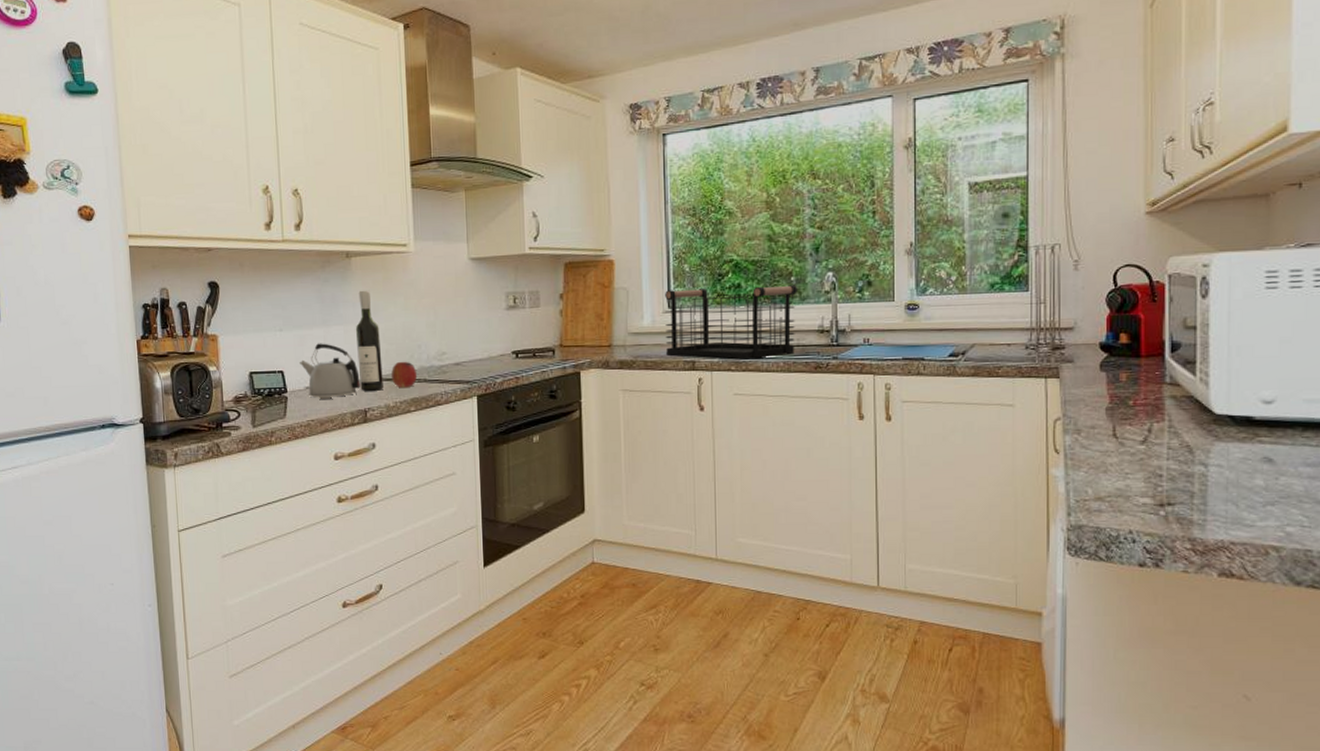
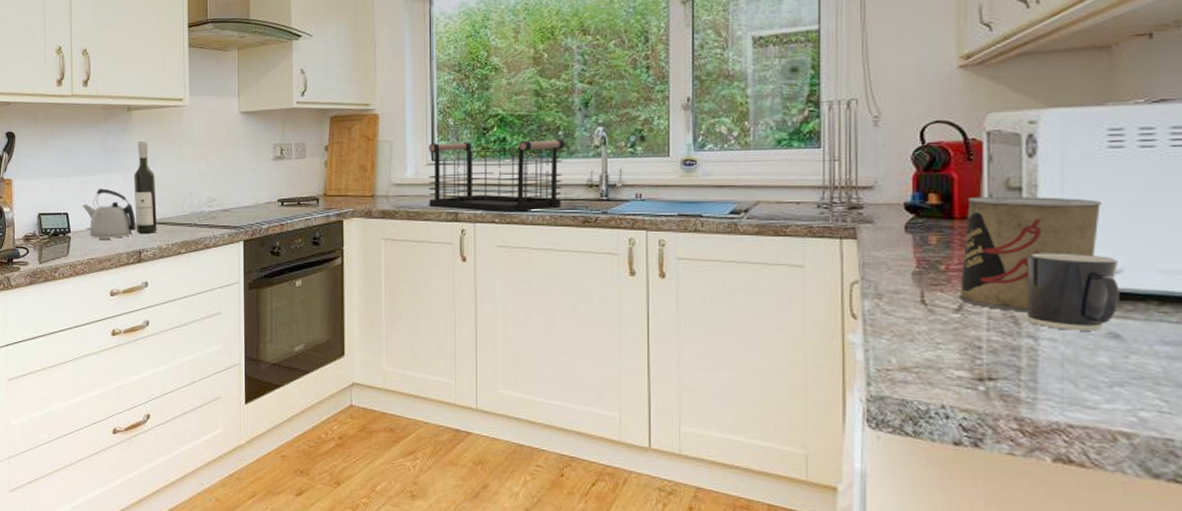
fruit: present [390,361,418,387] -> none [164,206,189,231]
tin can: none [1144,334,1261,442] -> present [959,196,1103,313]
mug: none [1199,386,1273,457] -> present [1026,253,1120,331]

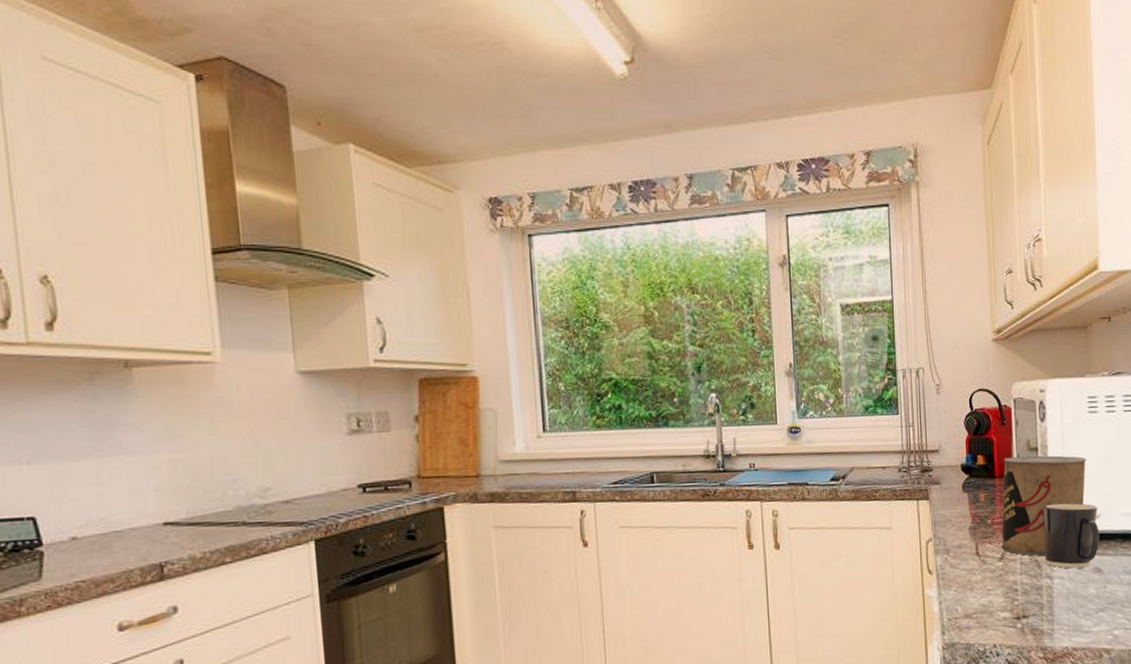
kettle: present [83,188,136,240] -> none [60,479,153,553]
bottle: present [133,140,157,233] -> none [141,409,186,540]
dish rack: present [429,139,565,212] -> none [539,406,681,490]

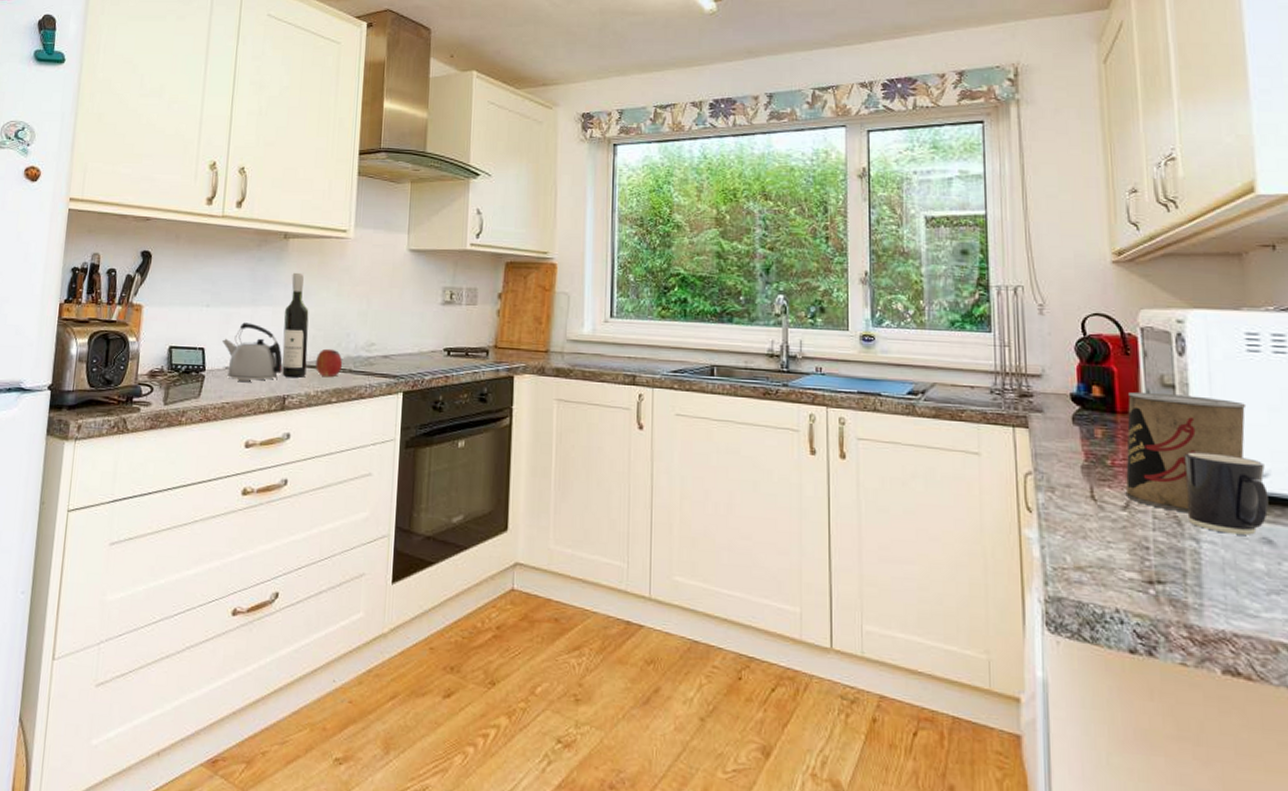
kettle: none [60,479,153,553] -> present [222,322,283,382]
bottle: none [141,409,186,540] -> present [282,272,309,378]
fruit: none [195,500,233,534] -> present [315,348,343,377]

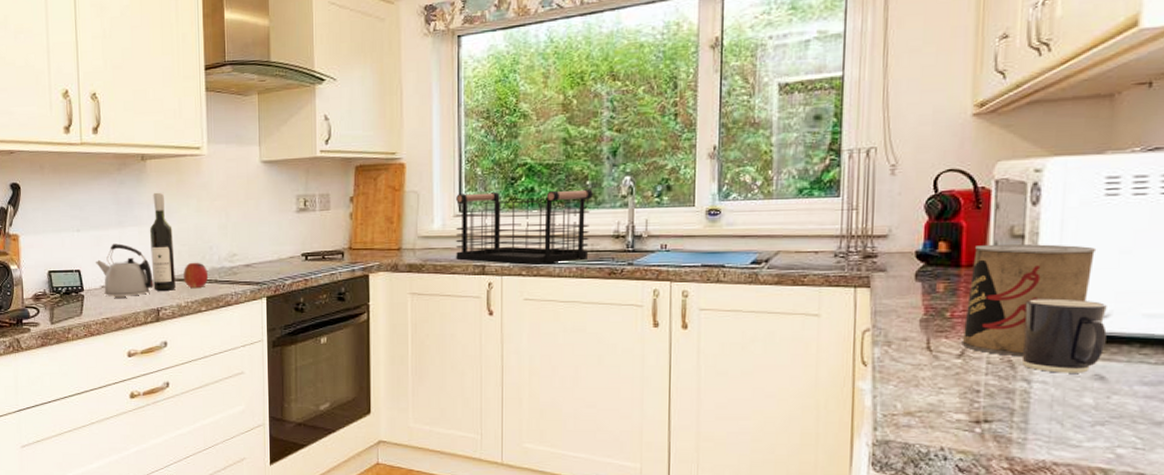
dish rack: none [606,299,746,379] -> present [456,189,593,265]

